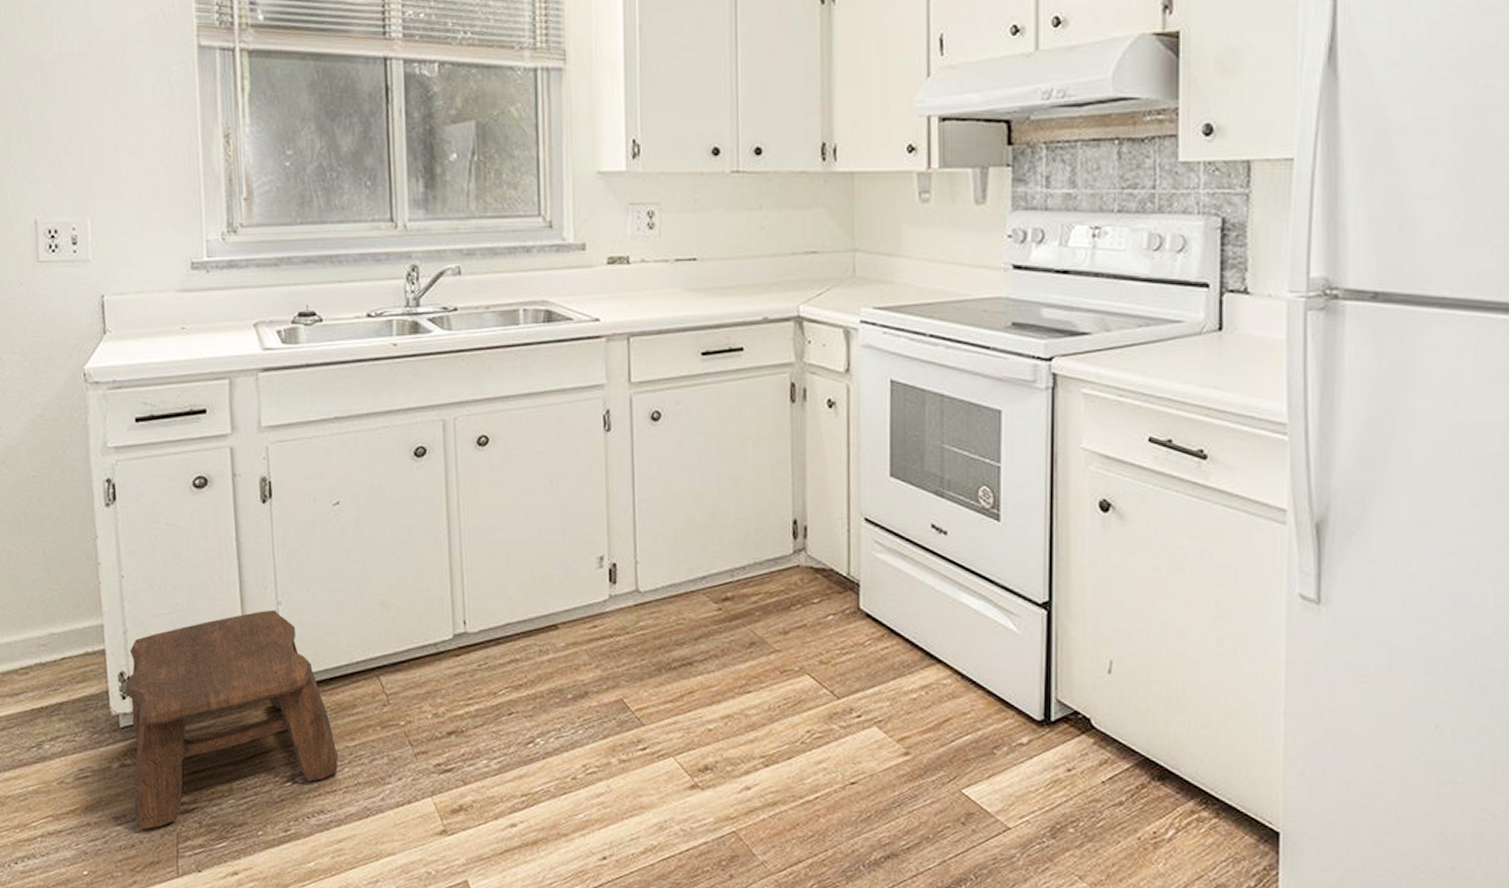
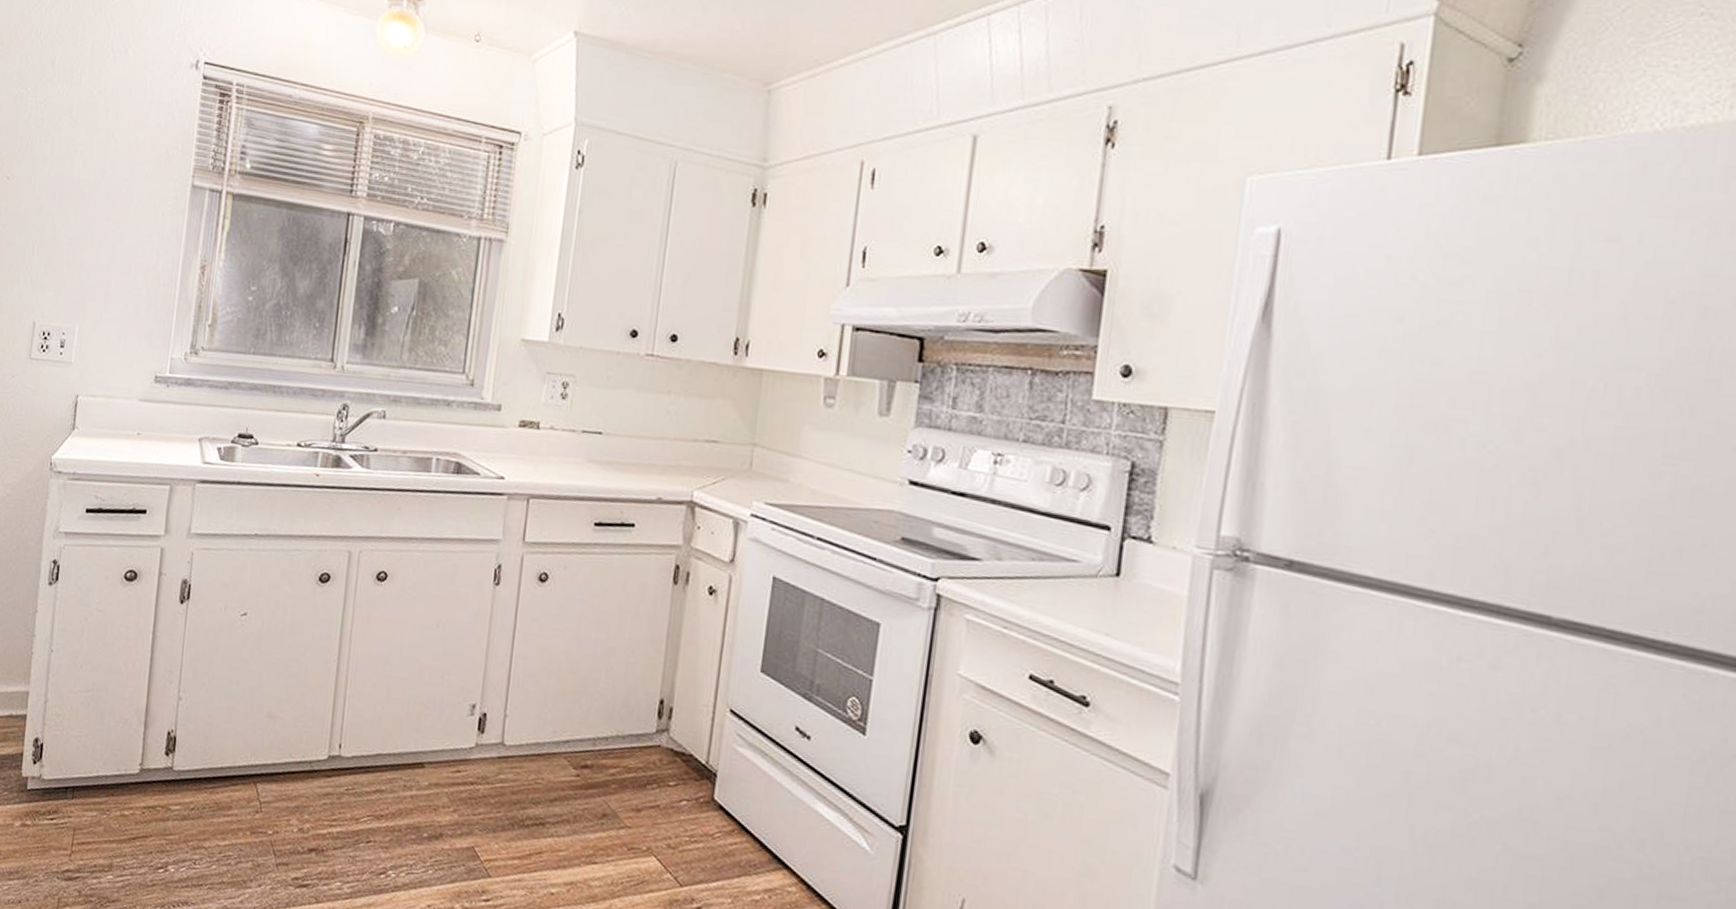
stool: present [125,609,339,830] -> none [25,702,209,889]

